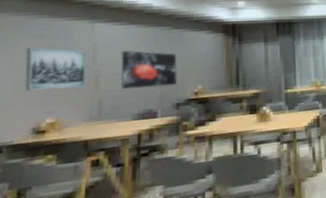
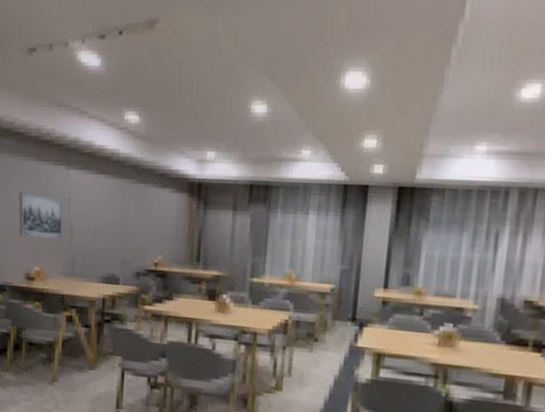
wall art: present [120,51,177,90] -> none [89,205,140,252]

